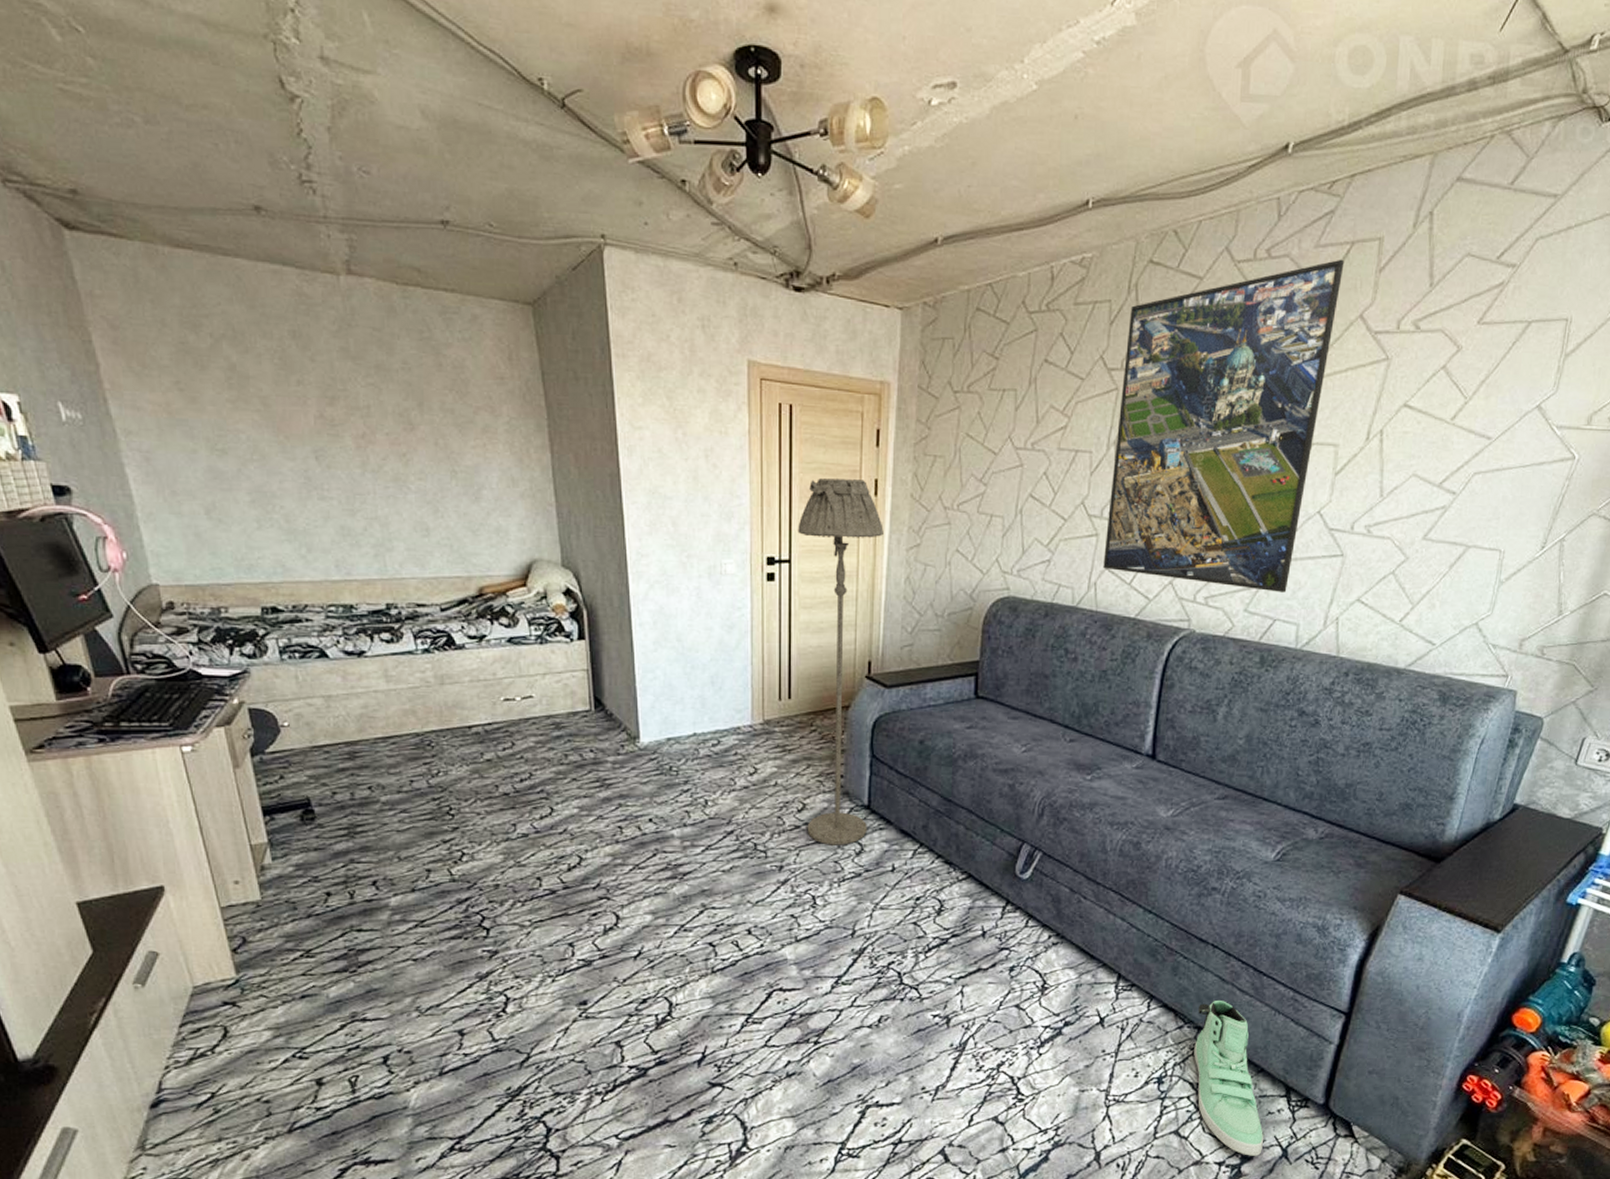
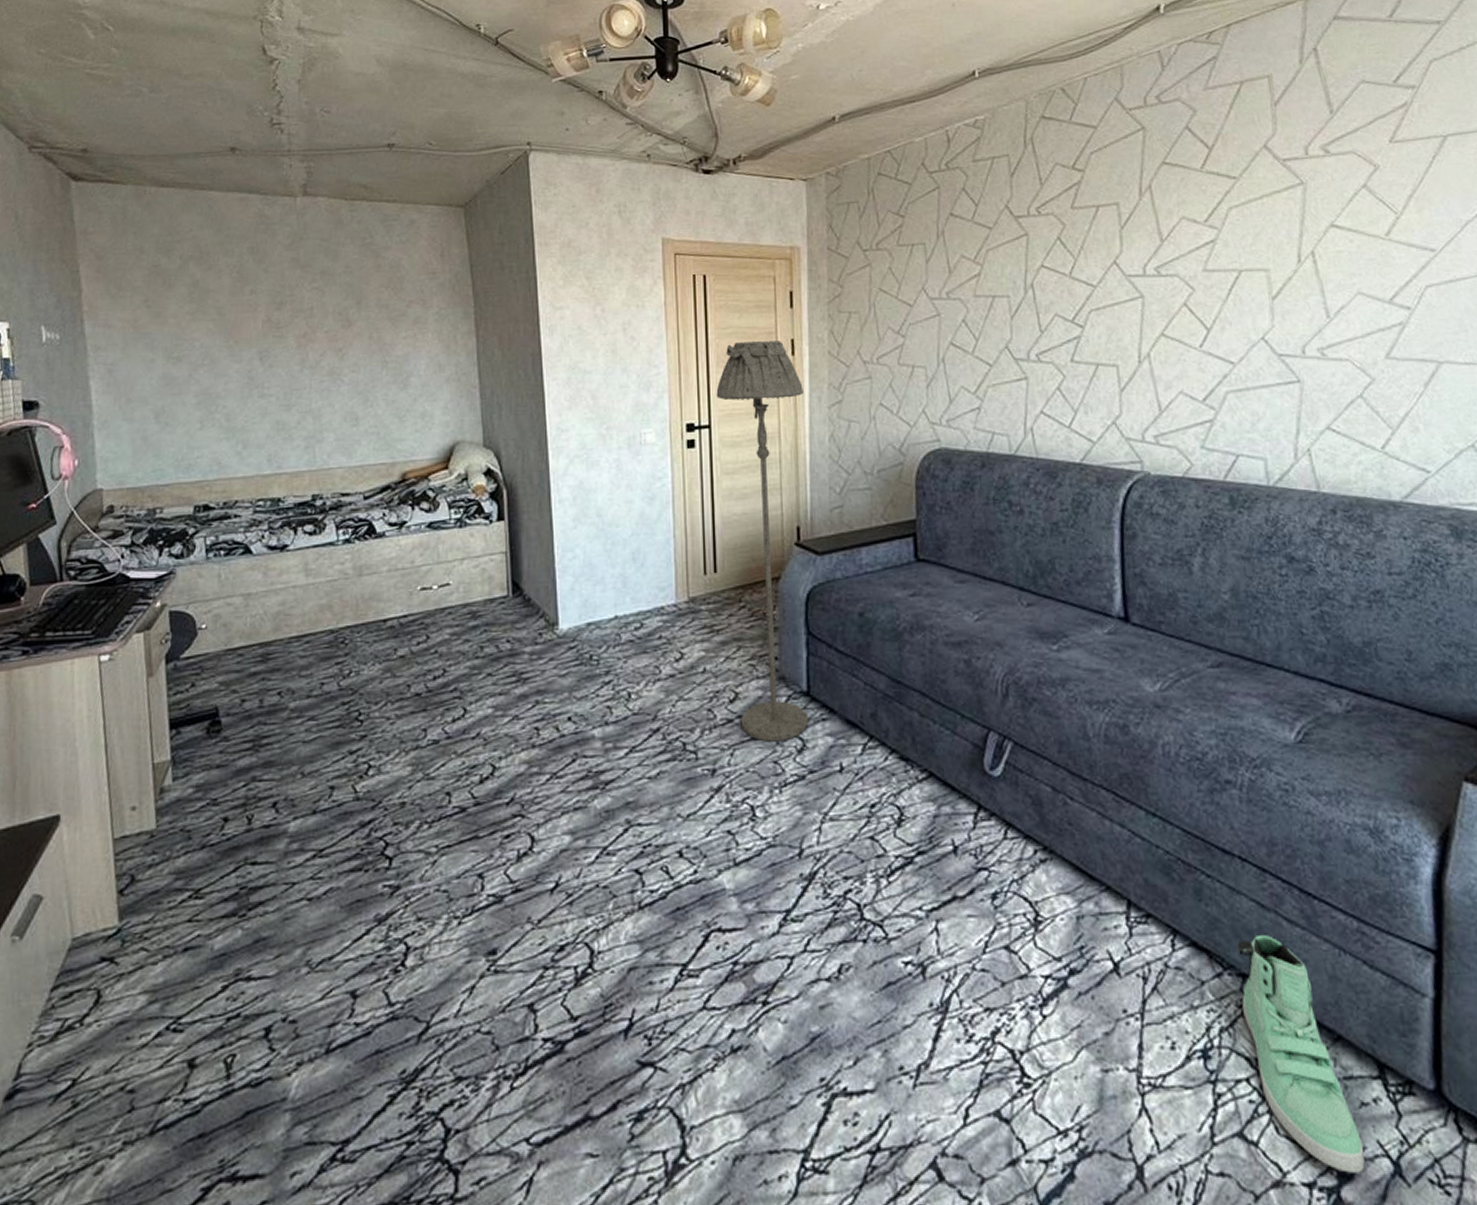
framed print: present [1103,259,1345,593] -> none [1029,97,1245,426]

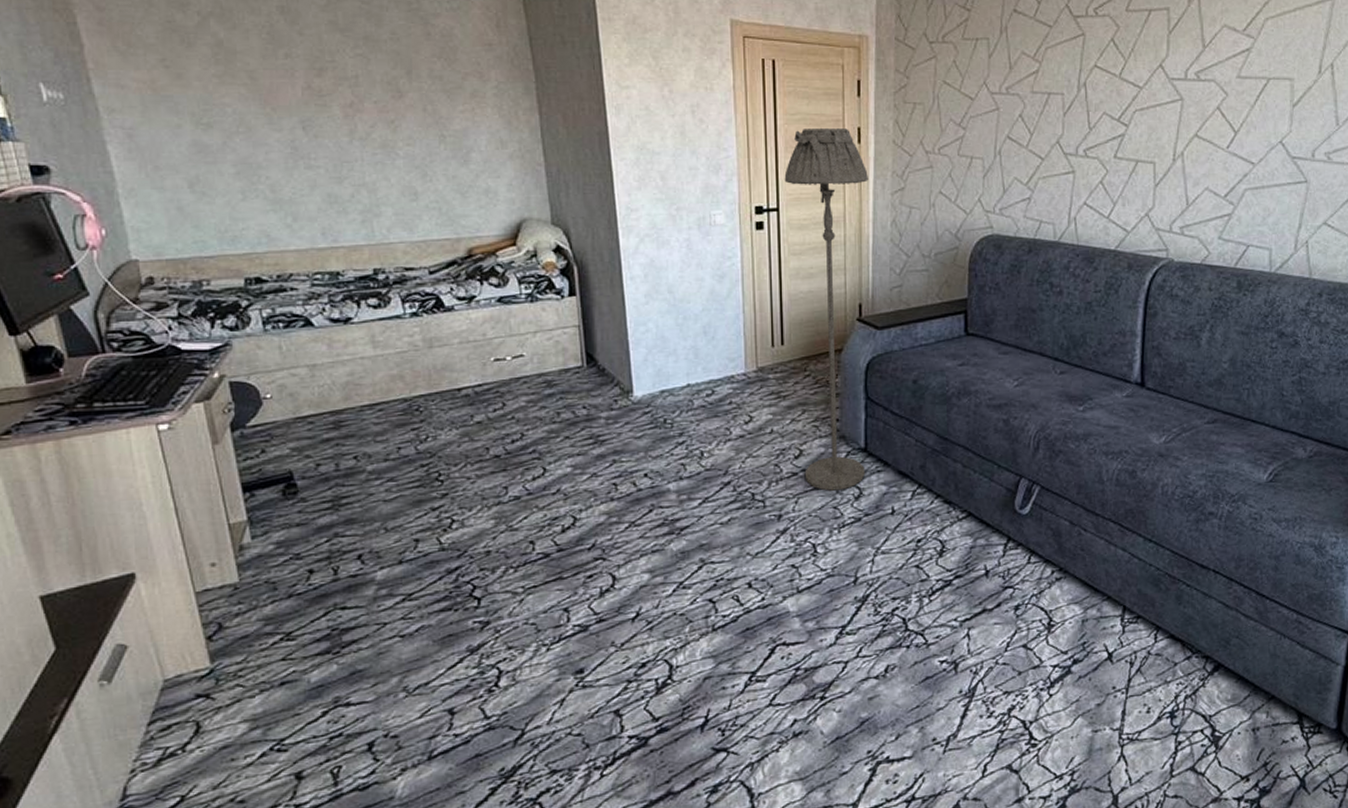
sneaker: present [1238,934,1365,1173] -> none [1204,626,1280,789]

